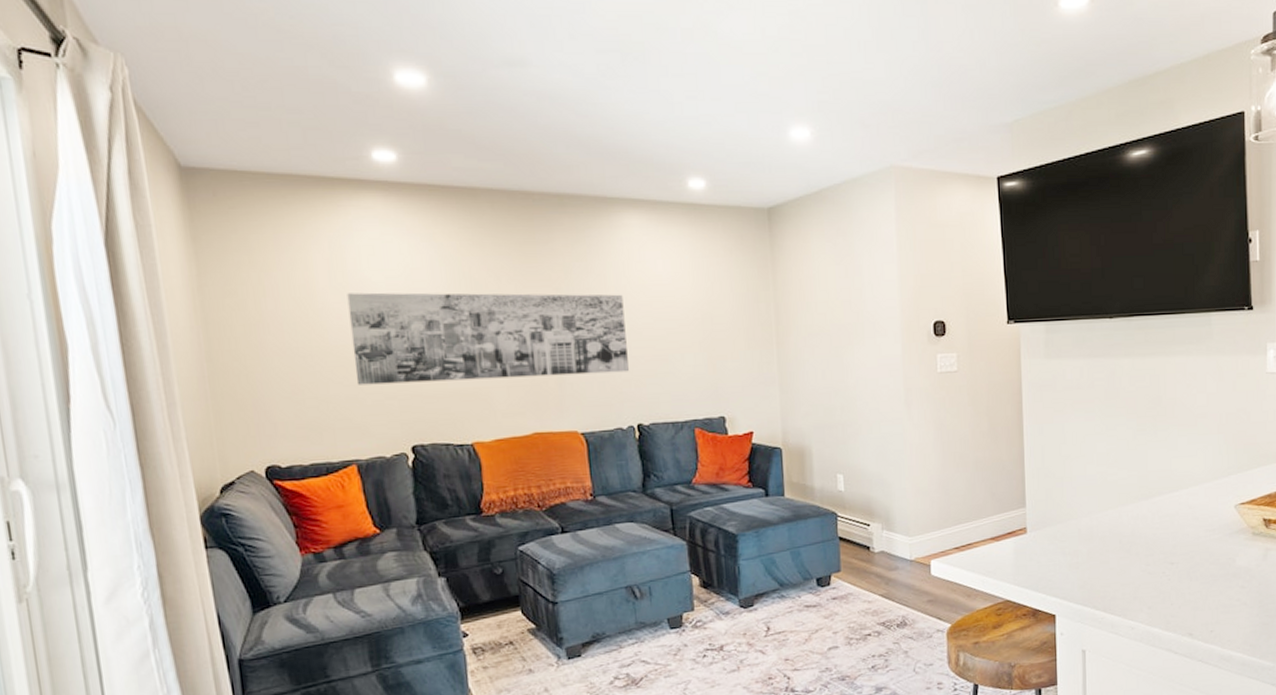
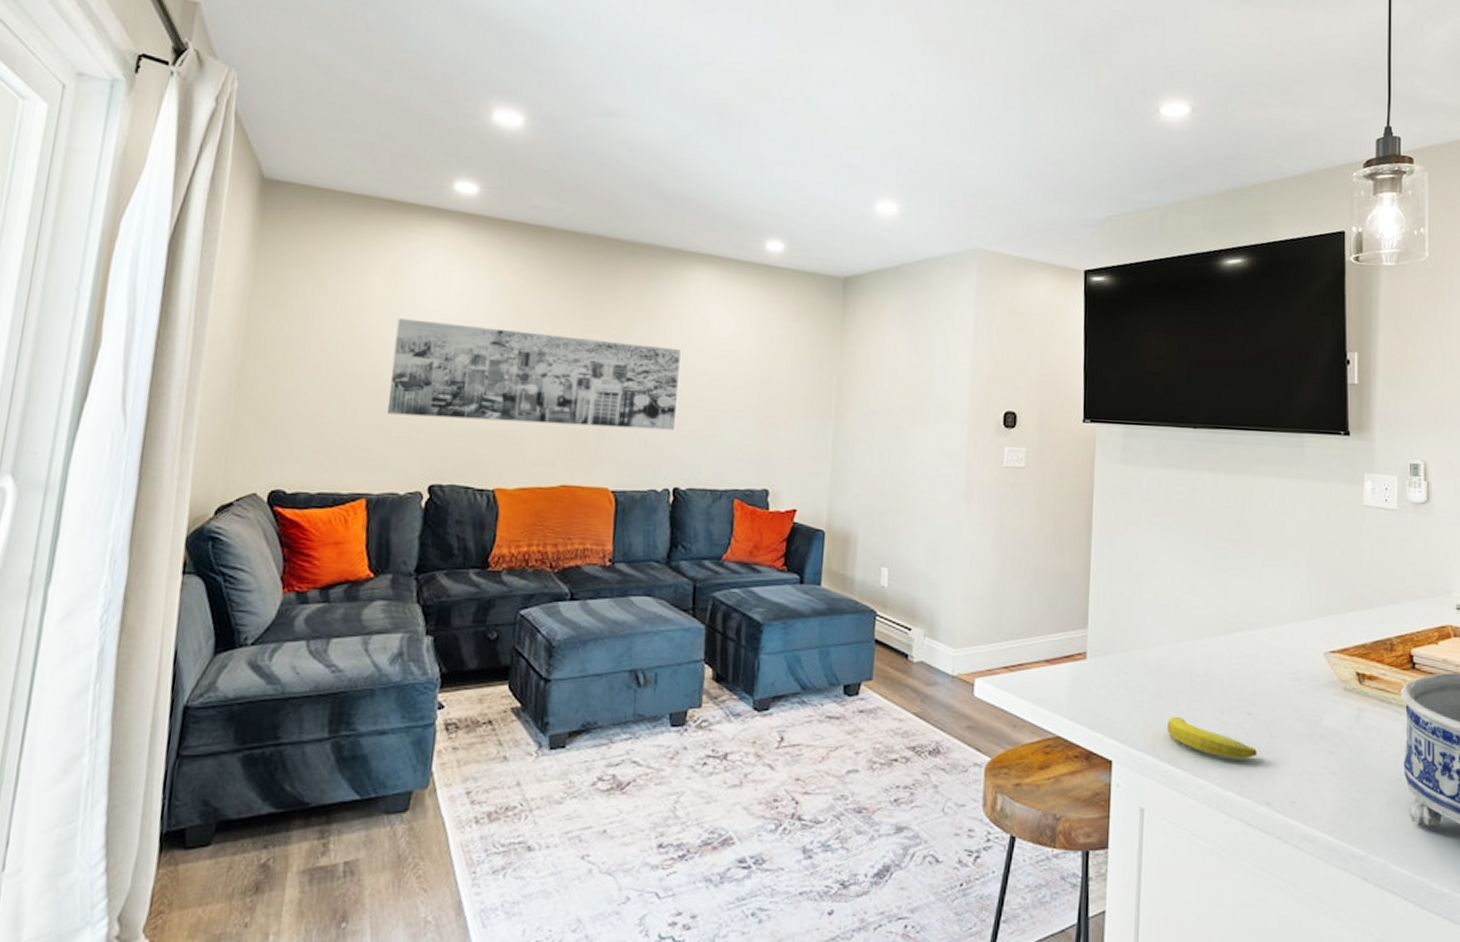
banana: none [1101,572,1179,602] -> present [1167,716,1257,760]

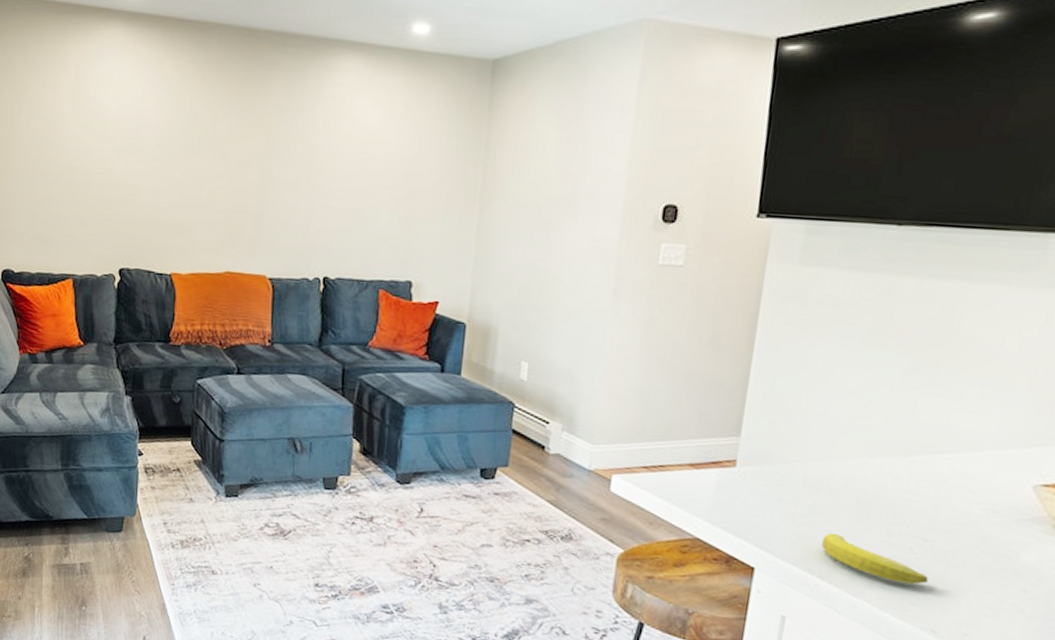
wall art: present [386,318,681,431] -> none [82,117,329,222]

